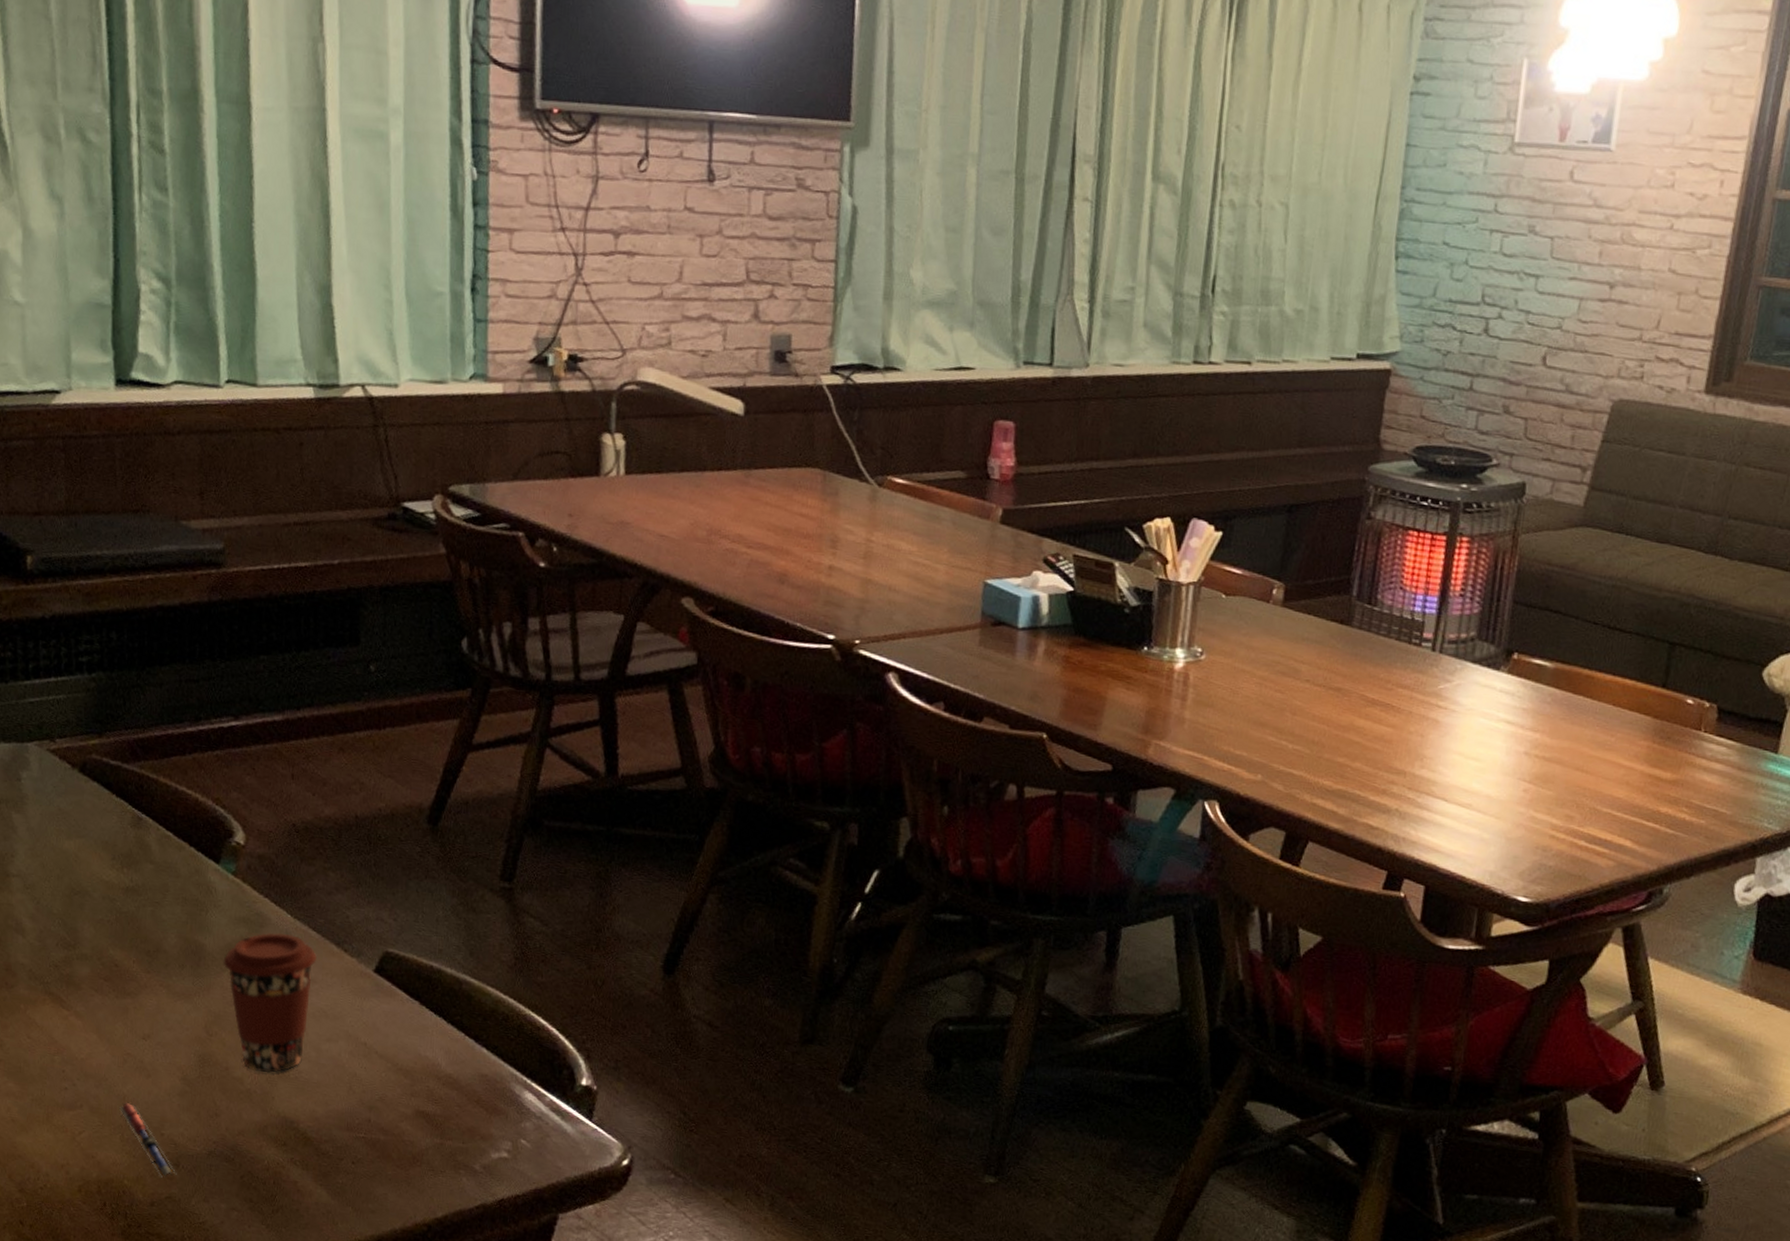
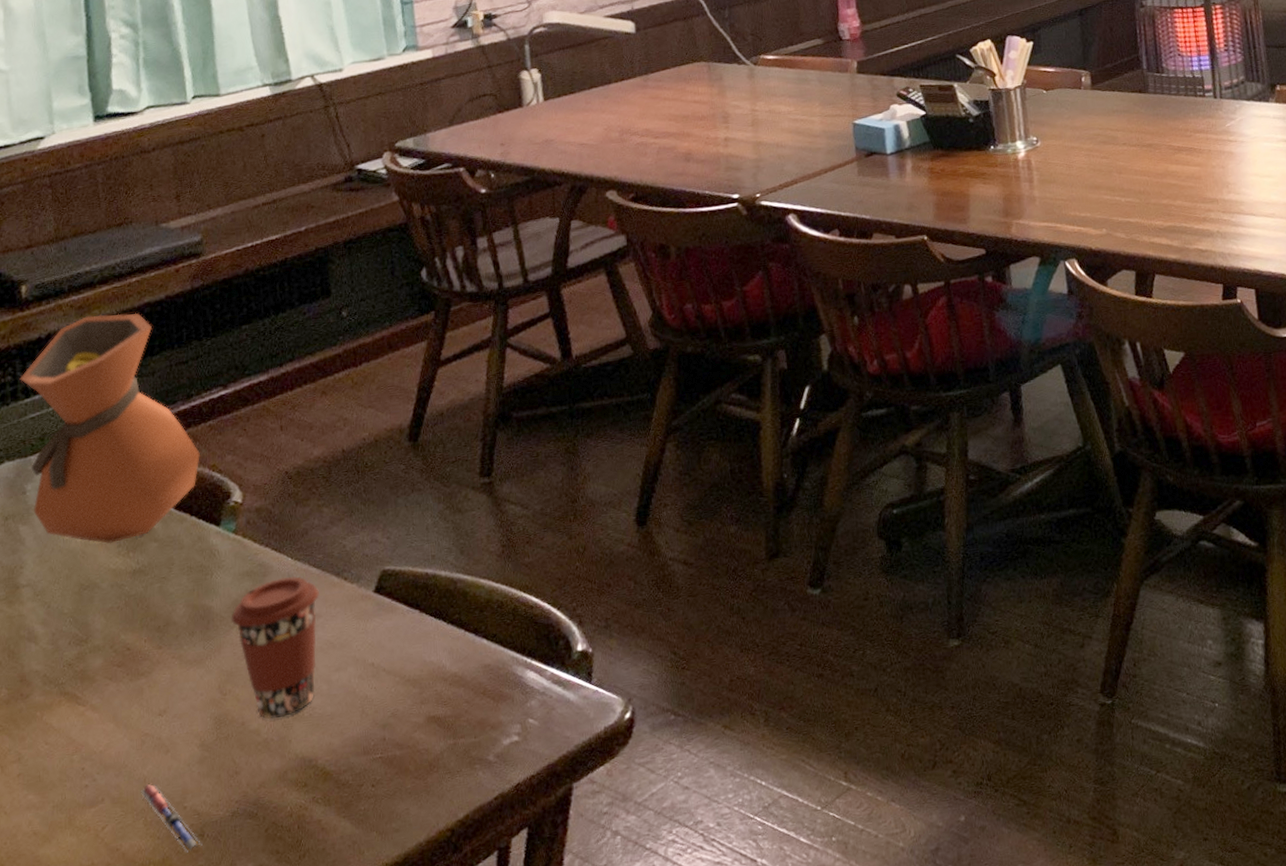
vase: none [20,605,204,855] -> present [20,312,200,544]

